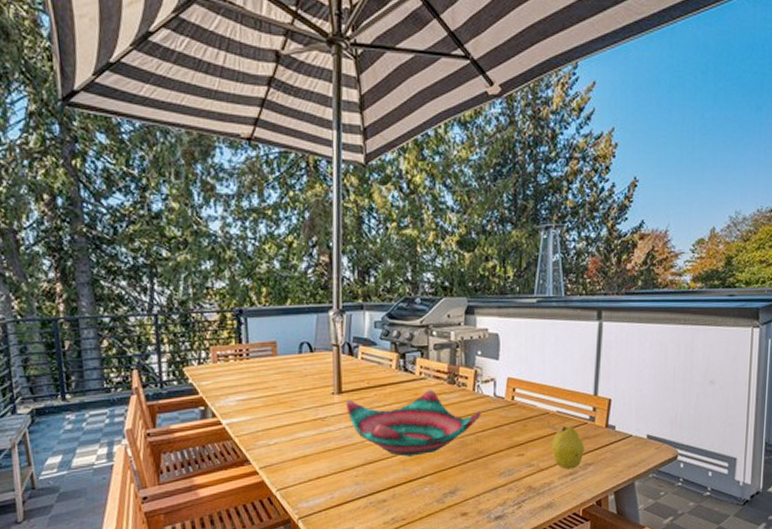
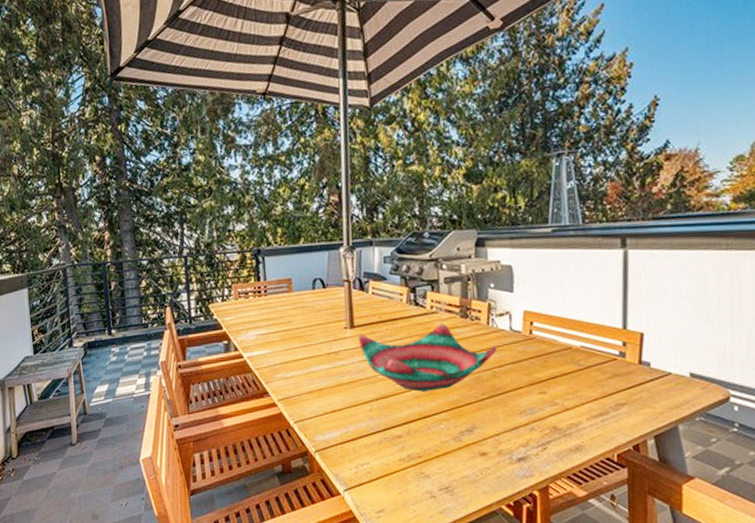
fruit: present [552,426,584,469] -> none [577,362,615,409]

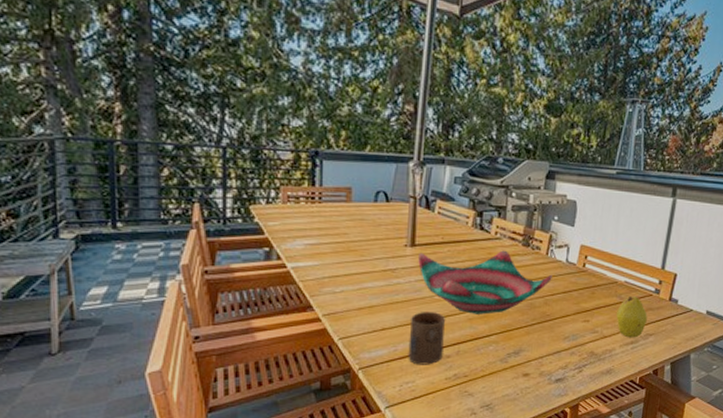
cup: none [357,392,394,446] -> present [408,312,445,365]
fruit: none [577,362,615,409] -> present [616,297,647,338]

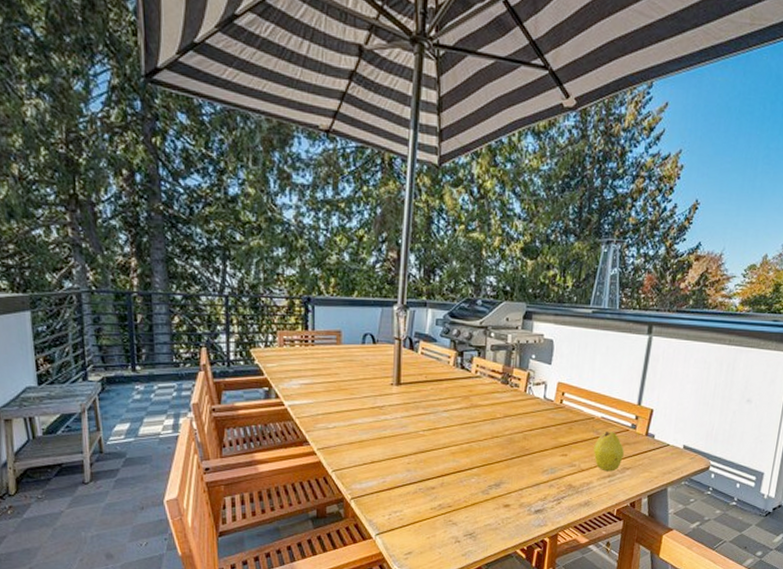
cup: present [408,312,445,365] -> none [396,446,429,496]
decorative bowl: present [418,250,552,315] -> none [404,388,531,449]

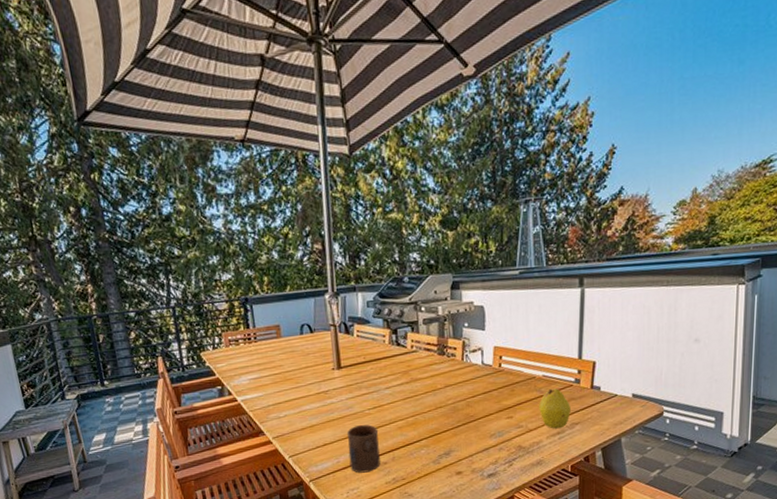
cup: none [396,446,429,496] -> present [346,425,381,473]

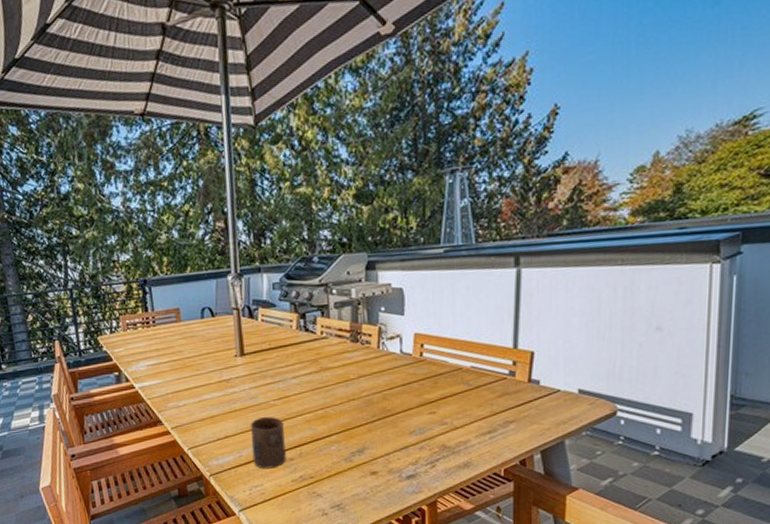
fruit: present [539,389,571,429] -> none [466,382,504,427]

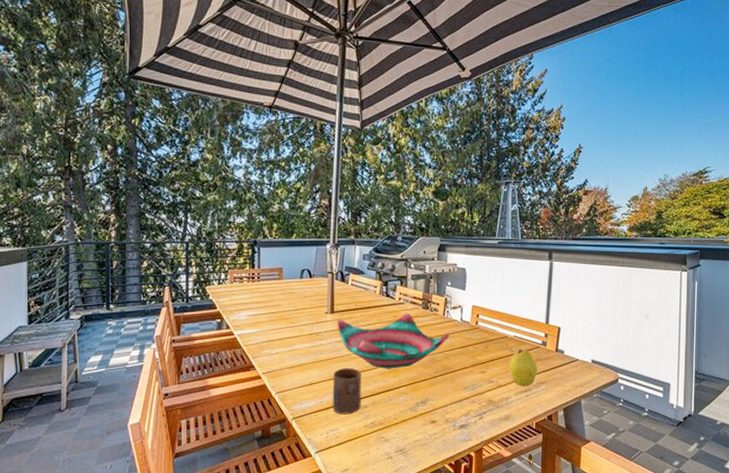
decorative bowl: none [249,349,388,416] -> present [337,313,450,369]
fruit: none [466,382,504,427] -> present [509,349,537,387]

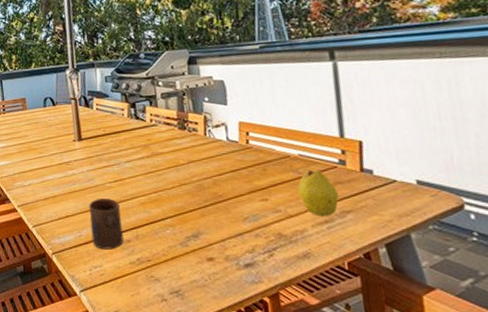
decorative bowl: present [337,313,450,369] -> none [86,135,216,199]

